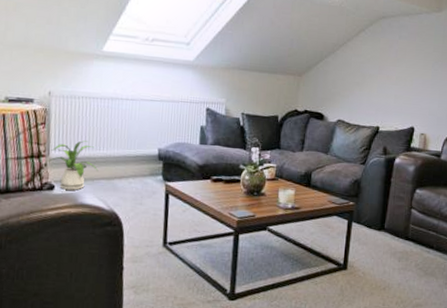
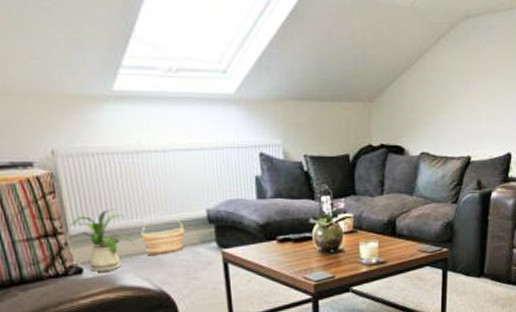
basket: none [104,147,139,182] -> present [141,212,185,256]

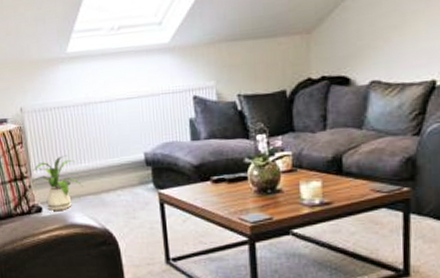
basket: present [141,212,185,256] -> none [88,156,126,197]

